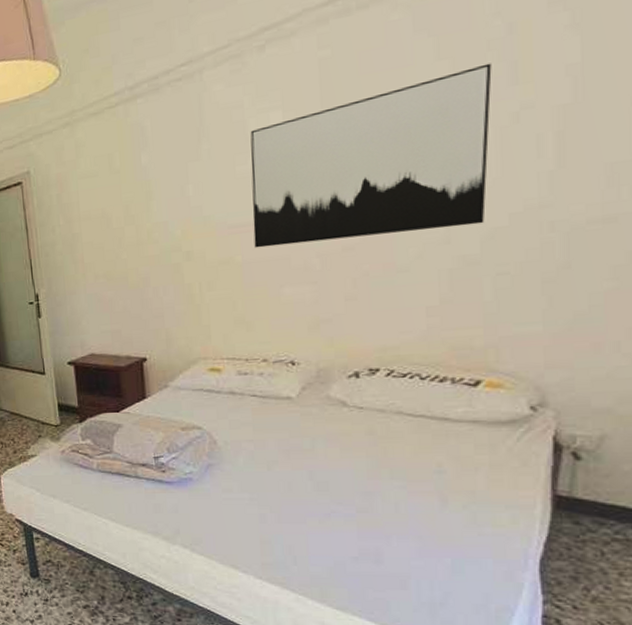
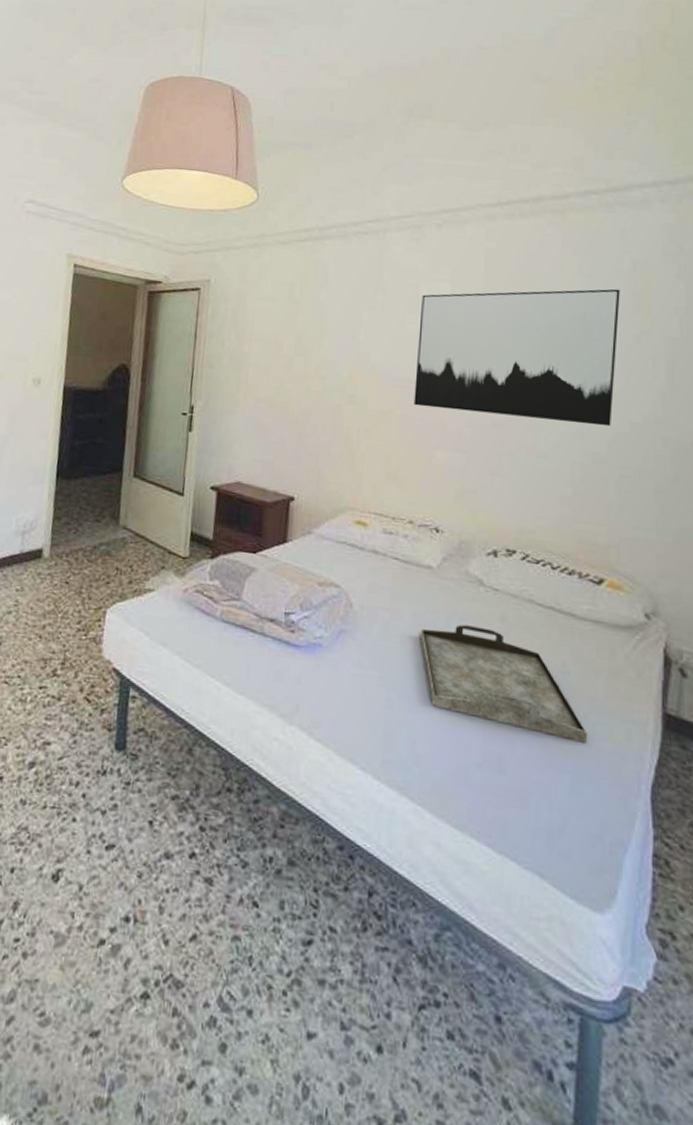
serving tray: none [286,443,468,530] -> present [420,624,588,743]

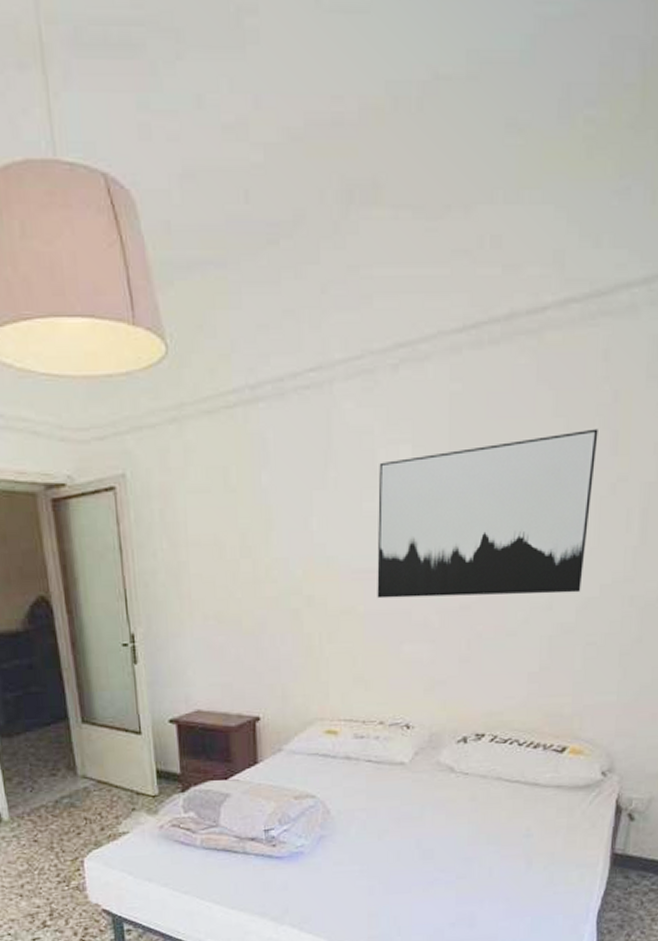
serving tray: present [420,624,588,743] -> none [396,810,547,890]

